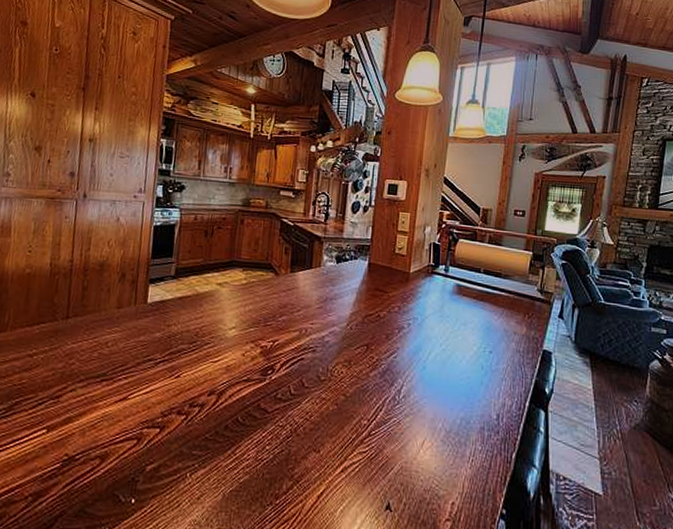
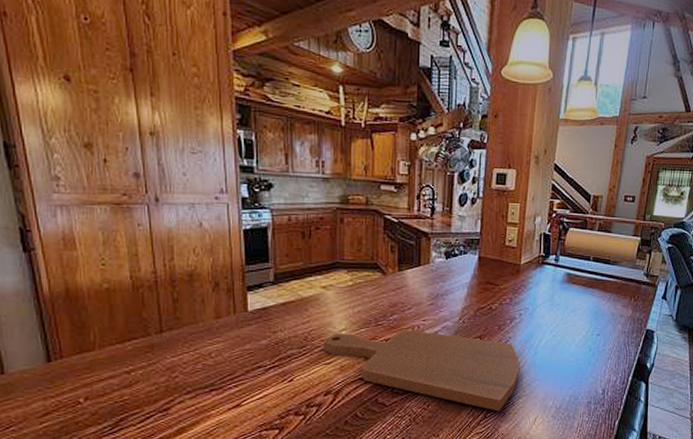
cutting board: none [212,331,407,429] -> present [324,329,520,411]

